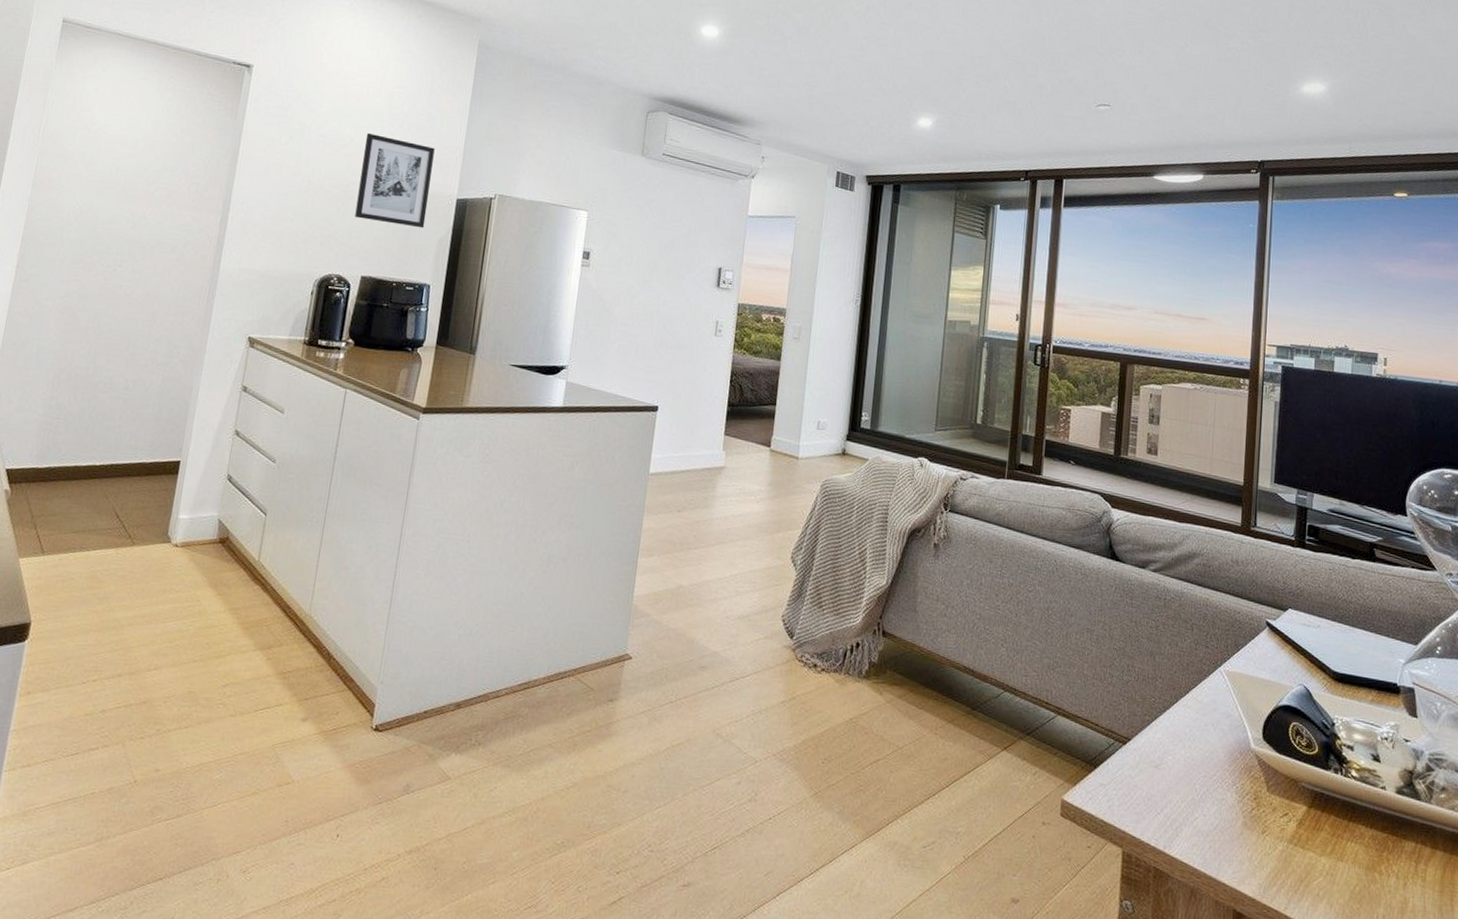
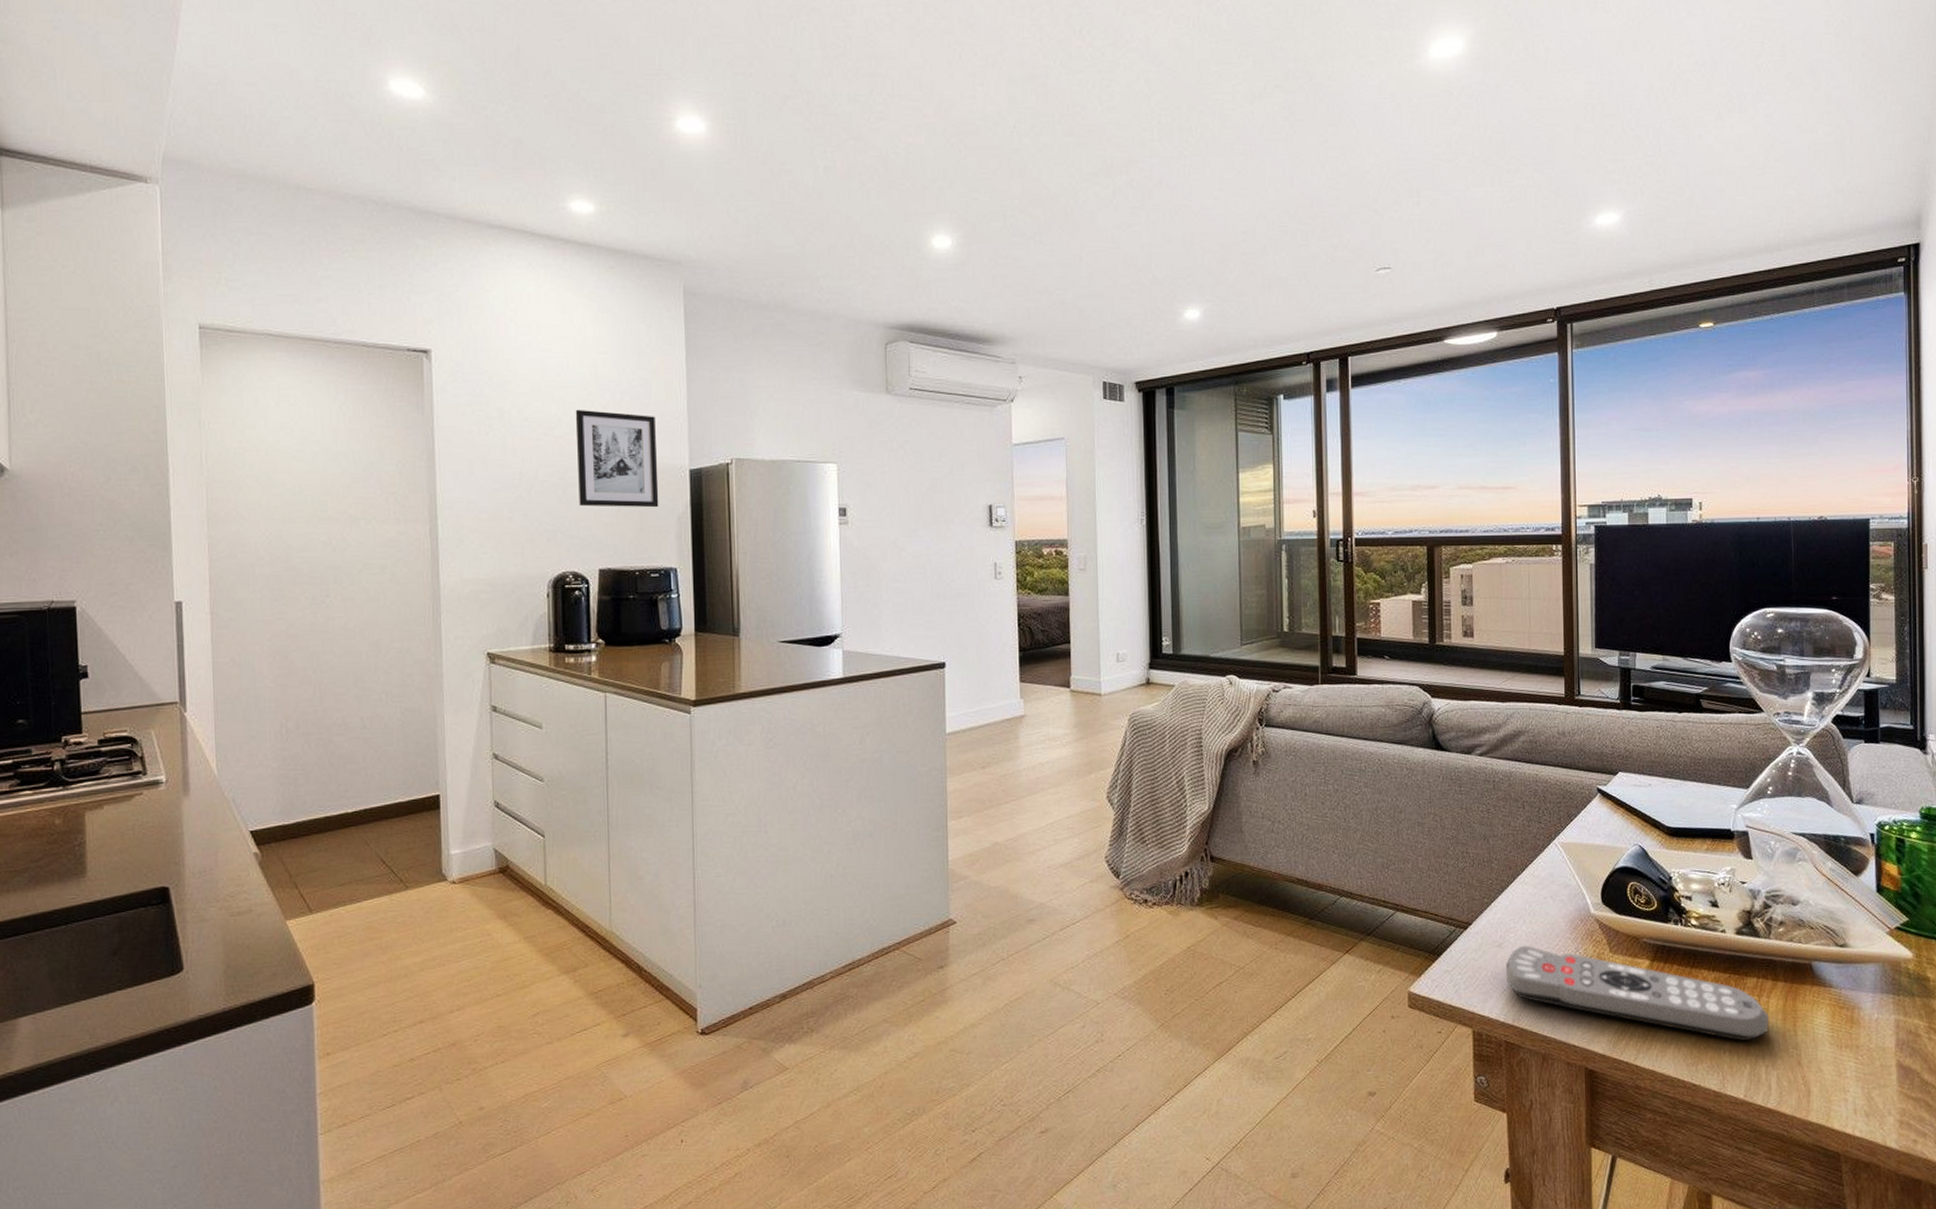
remote control: none [1161,770,1425,909] -> present [1506,945,1768,1042]

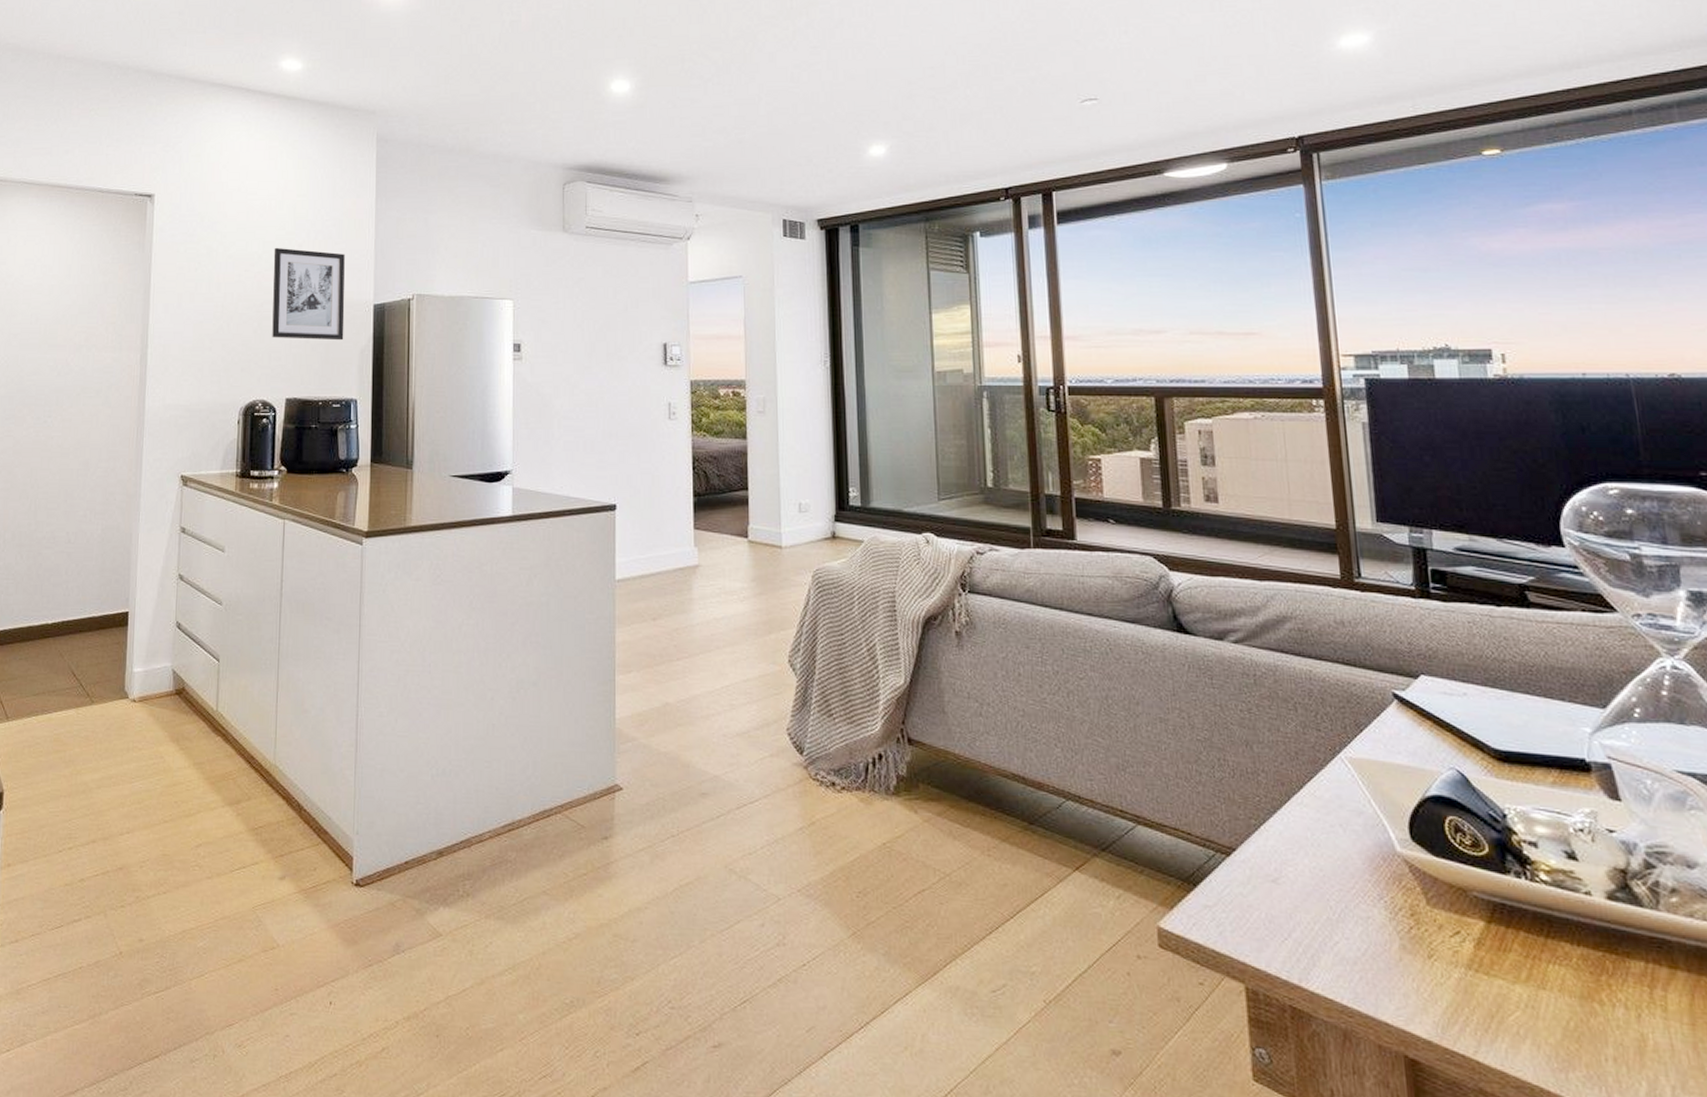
remote control: present [1506,945,1768,1042] -> none [1285,883,1670,1048]

